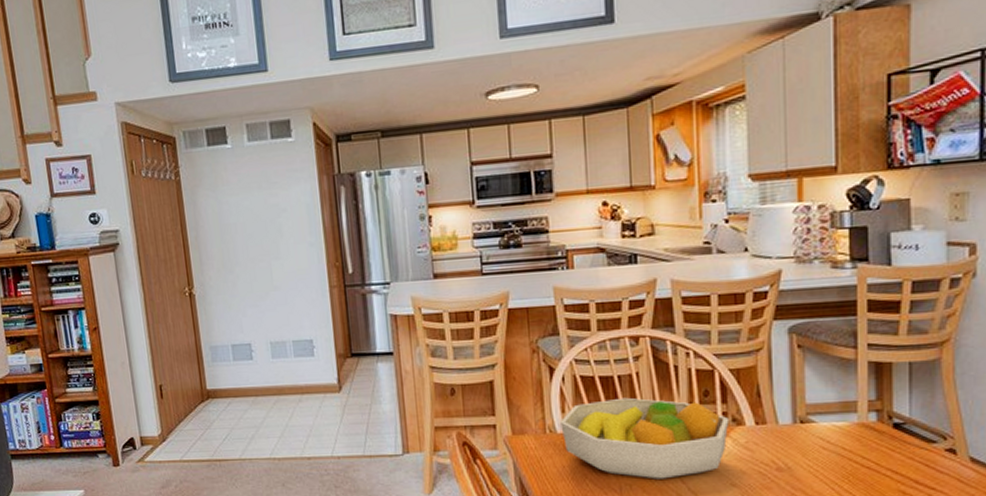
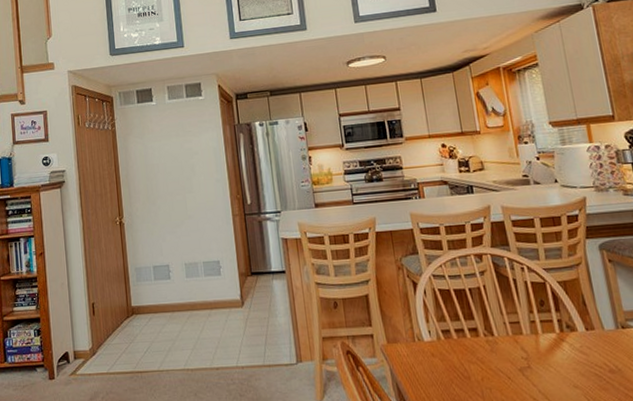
fruit bowl: present [560,397,730,479] -> none [426,308,565,383]

